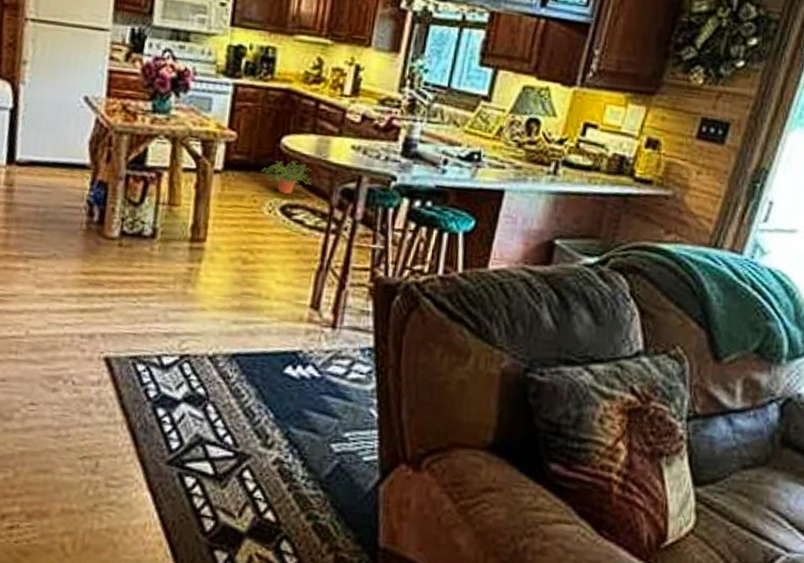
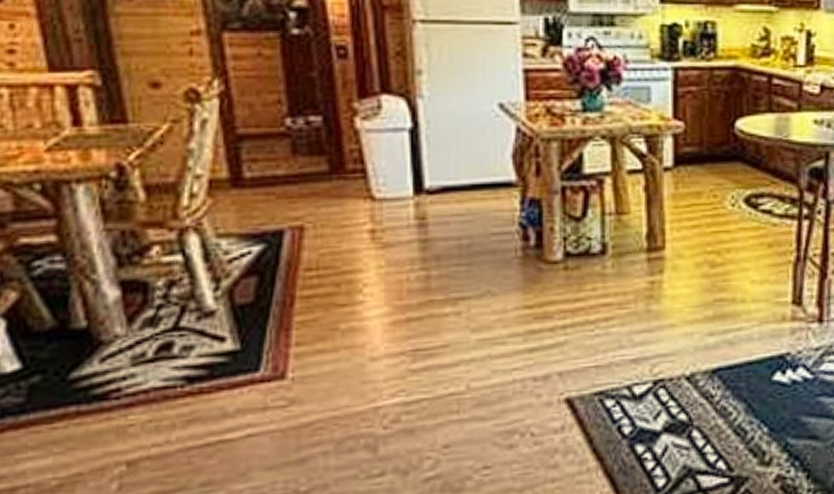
potted plant: present [261,160,314,194] -> none [717,144,778,183]

